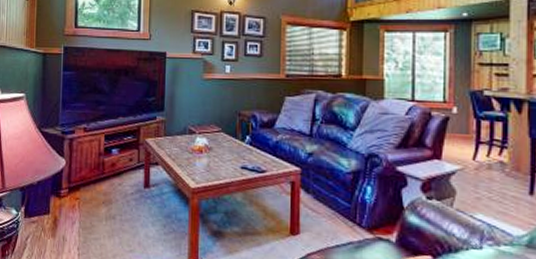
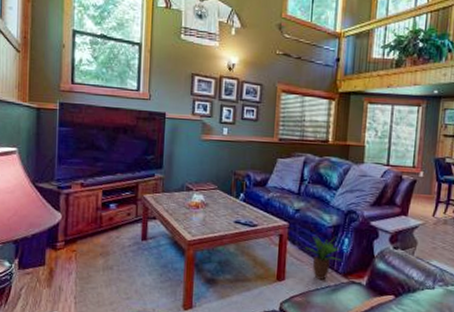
potted plant: none [321,182,365,236] -> present [305,235,342,281]

